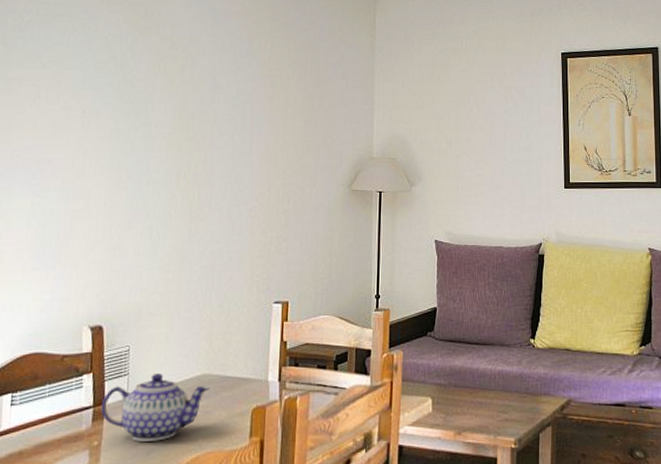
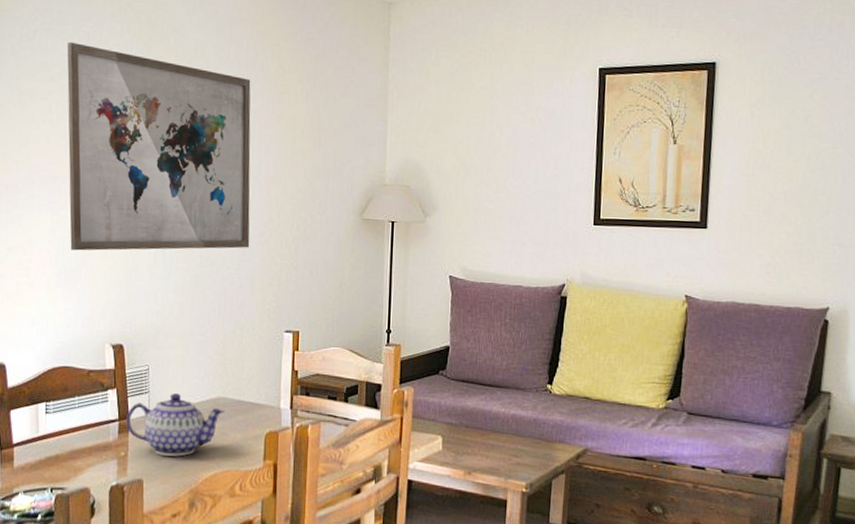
wall art: none [51,31,244,232] -> present [67,41,251,251]

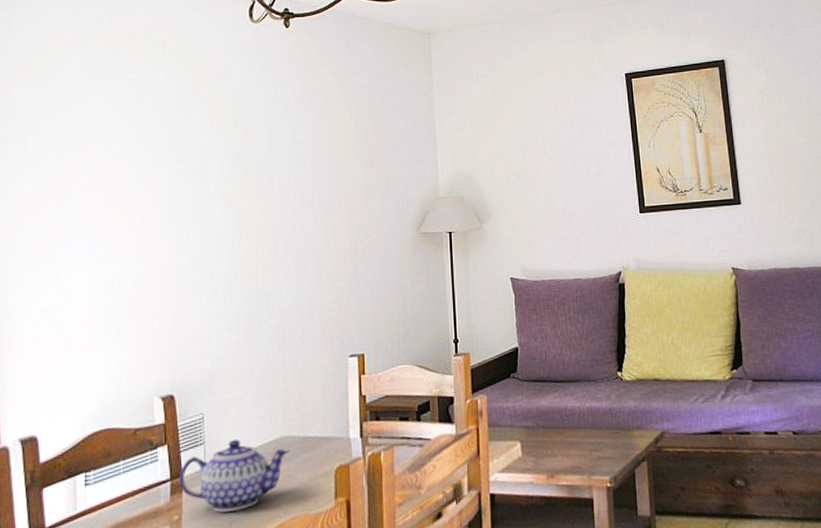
wall art: present [67,41,251,251] -> none [108,94,307,302]

